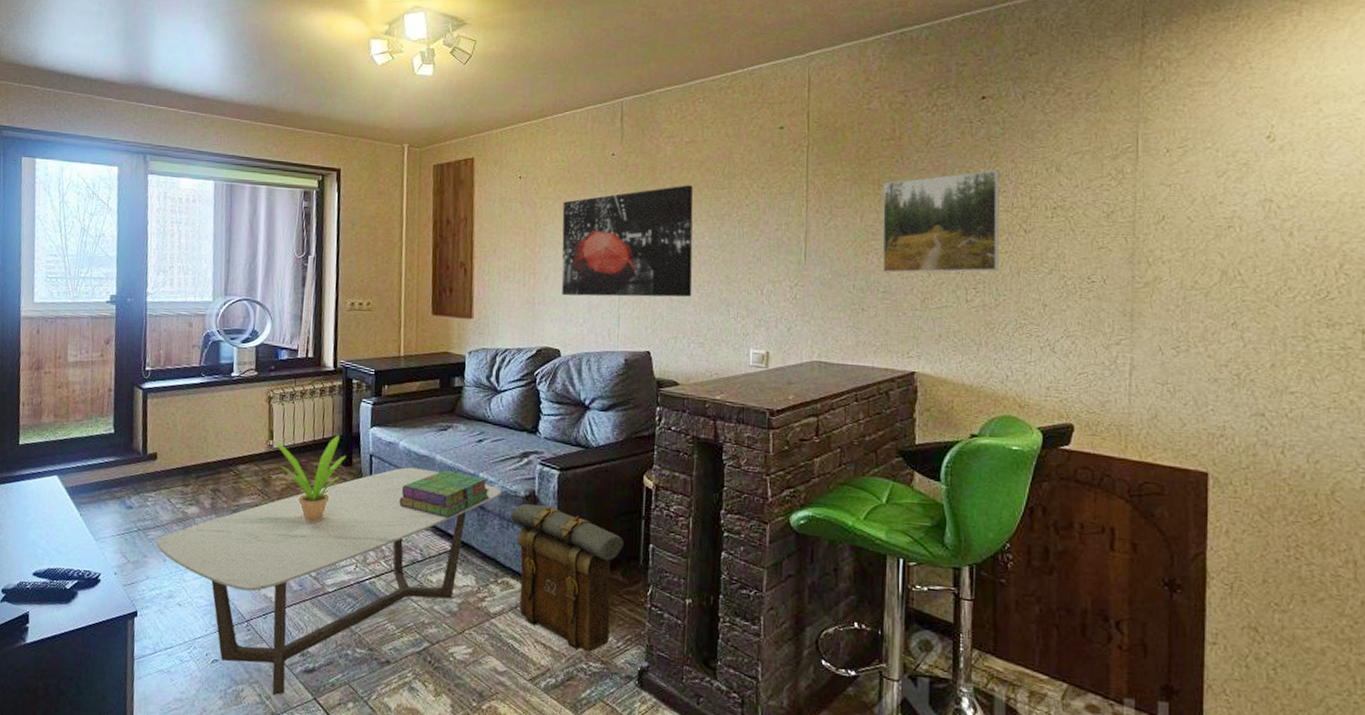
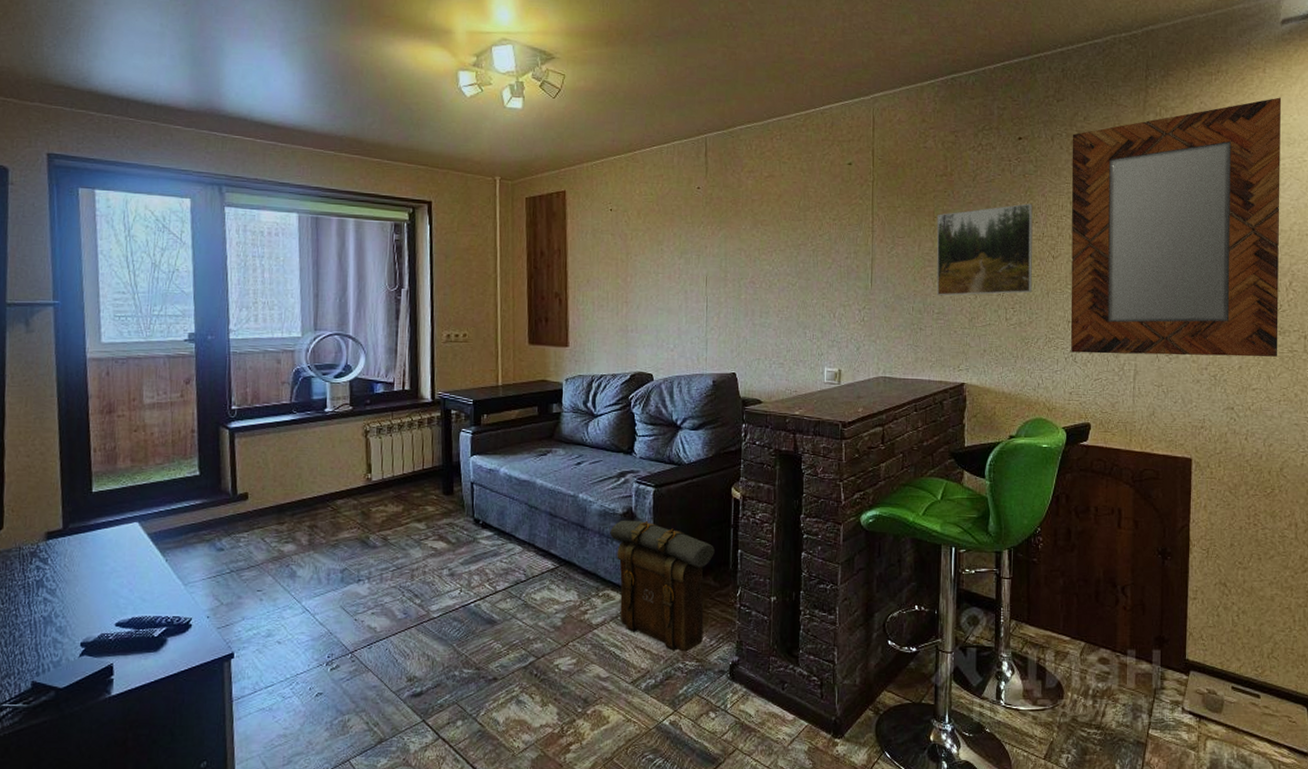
coffee table: present [157,467,502,696] -> none [252,493,601,722]
potted plant: present [274,435,346,522] -> none [373,465,447,551]
stack of books: present [399,470,490,519] -> none [501,493,589,539]
wall art: present [561,185,693,298] -> none [652,217,773,323]
home mirror: none [1047,44,1325,354] -> present [1070,97,1282,357]

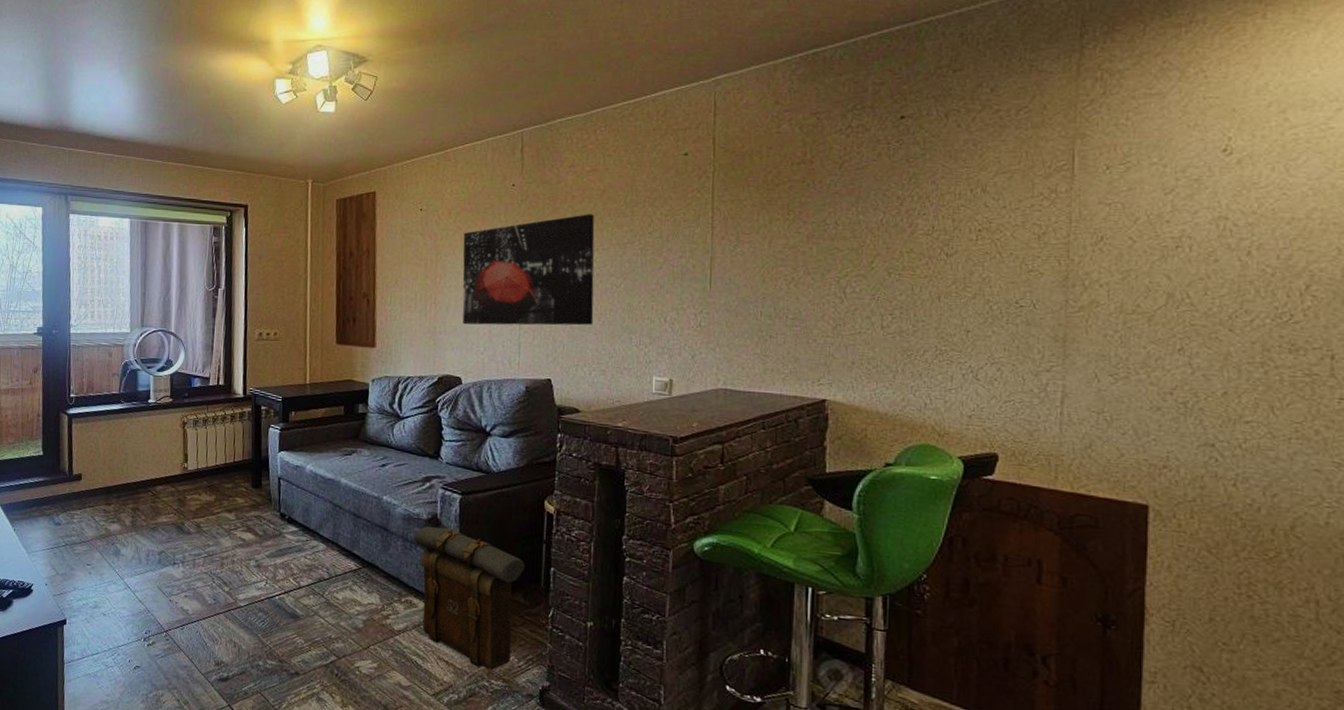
wall art: none [652,217,773,323] -> present [462,214,595,326]
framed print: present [936,203,1033,296] -> none [791,192,919,300]
home mirror: present [1070,97,1282,357] -> none [970,48,1293,381]

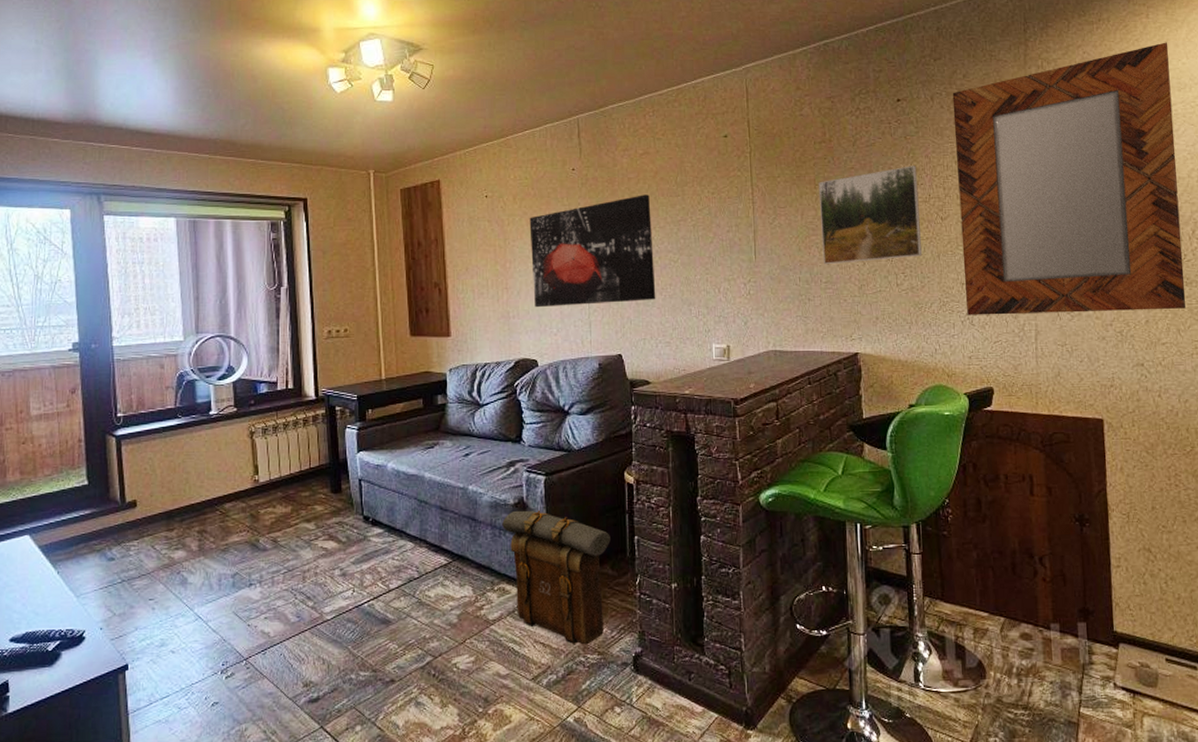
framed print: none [791,192,919,300] -> present [818,166,923,265]
home mirror: none [970,48,1293,381] -> present [952,42,1185,315]

